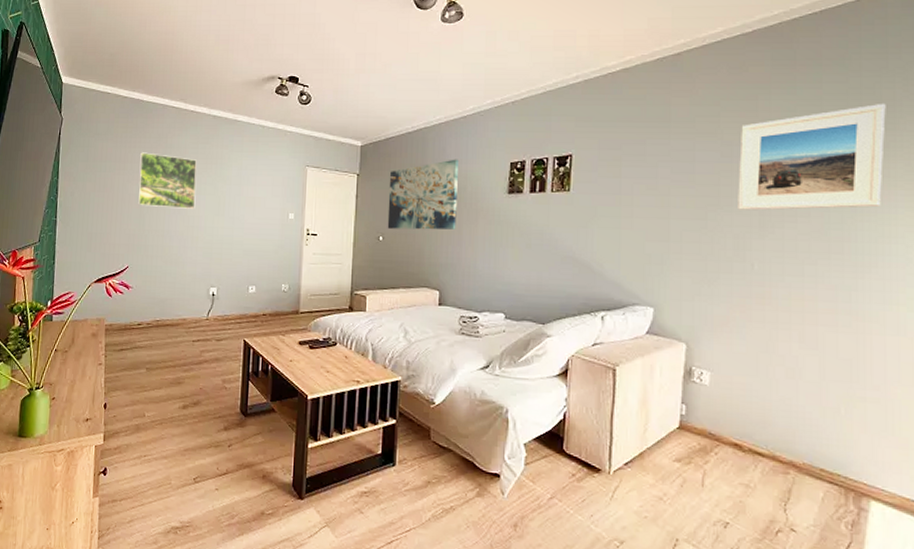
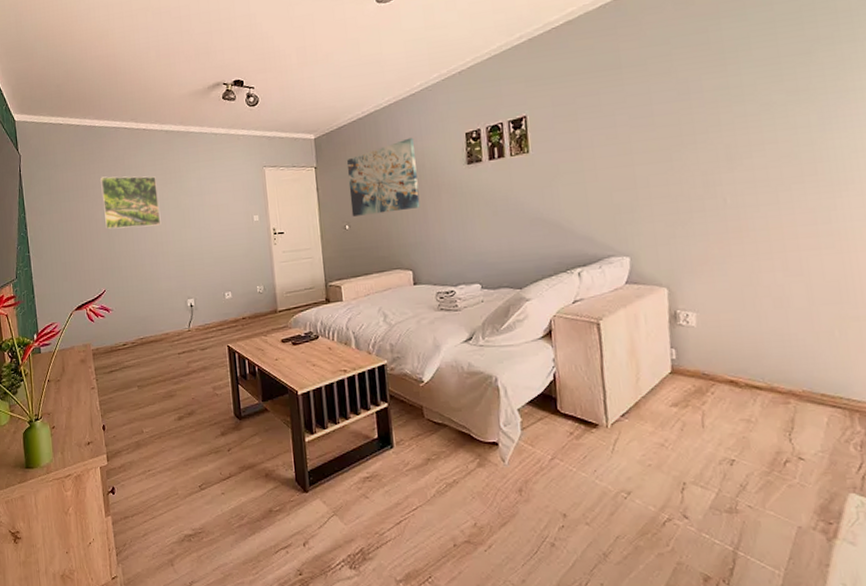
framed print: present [738,104,886,211] -> none [694,16,850,147]

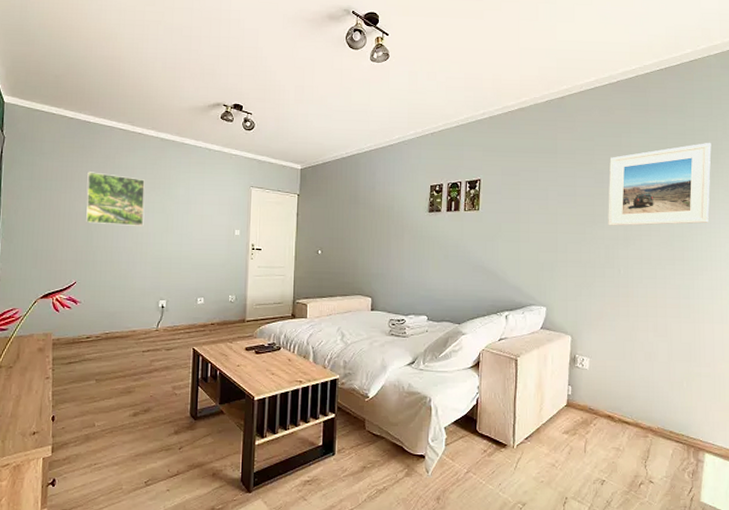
wall art: present [347,137,420,217] -> none [325,182,388,244]
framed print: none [694,16,850,147] -> present [608,143,712,226]

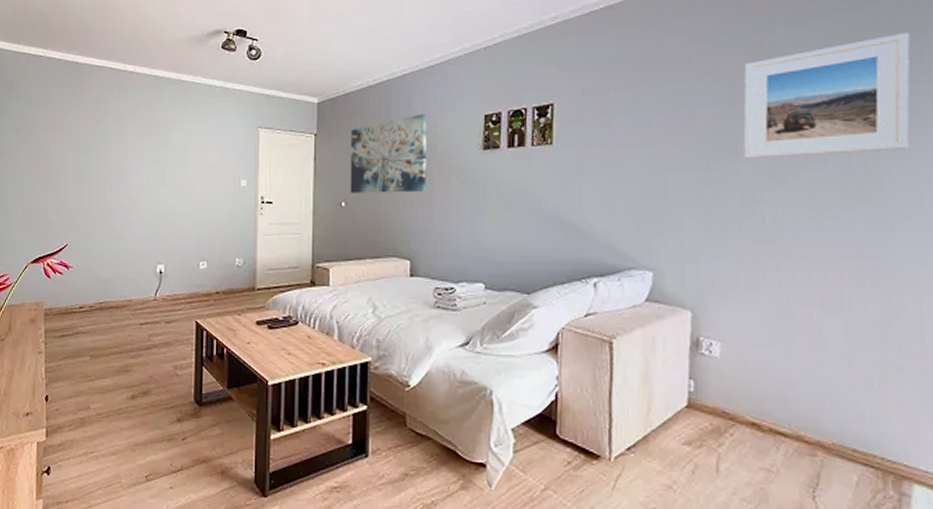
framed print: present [86,172,145,226] -> none [76,119,139,179]
wall art: none [325,182,388,244] -> present [350,113,428,193]

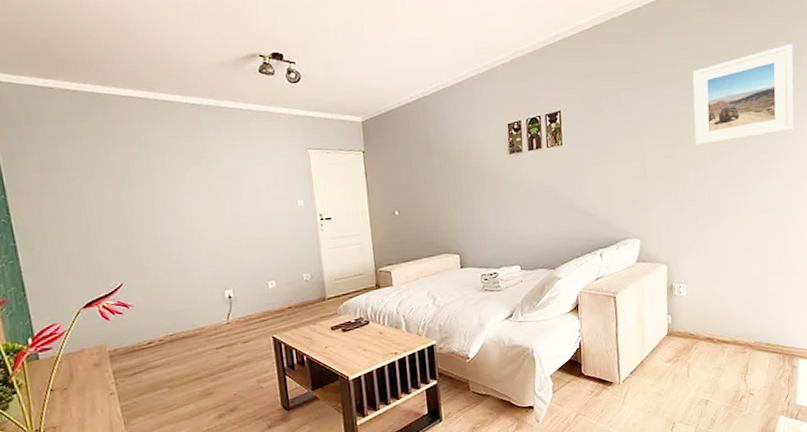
wall art: present [350,113,428,193] -> none [396,125,467,202]

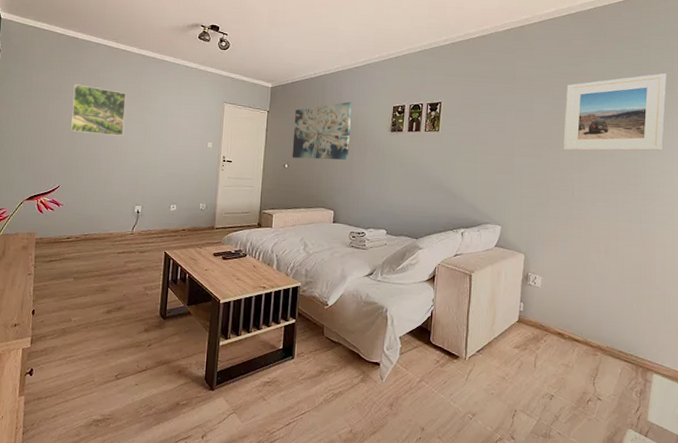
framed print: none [109,153,190,215] -> present [71,84,126,136]
wall art: none [396,125,467,202] -> present [292,101,353,160]

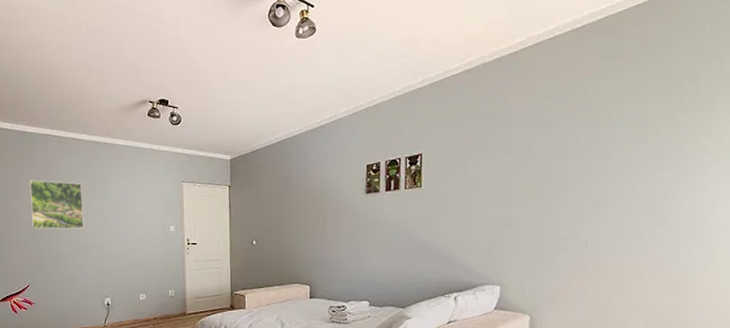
wall art: present [292,101,353,160] -> none [258,165,321,233]
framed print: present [563,73,667,151] -> none [572,86,704,193]

